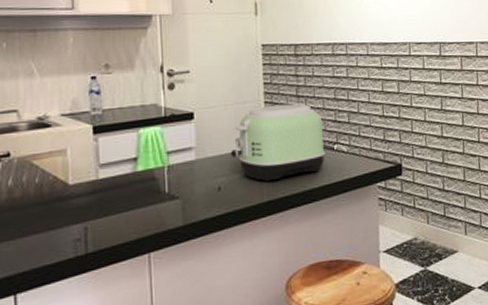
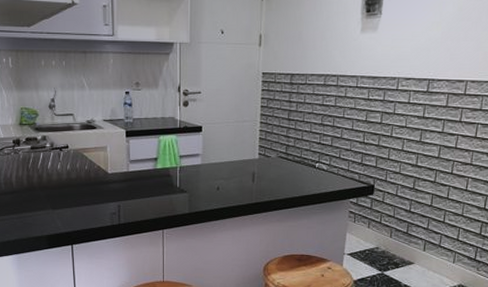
toaster: present [230,103,325,182] -> none [229,125,309,187]

